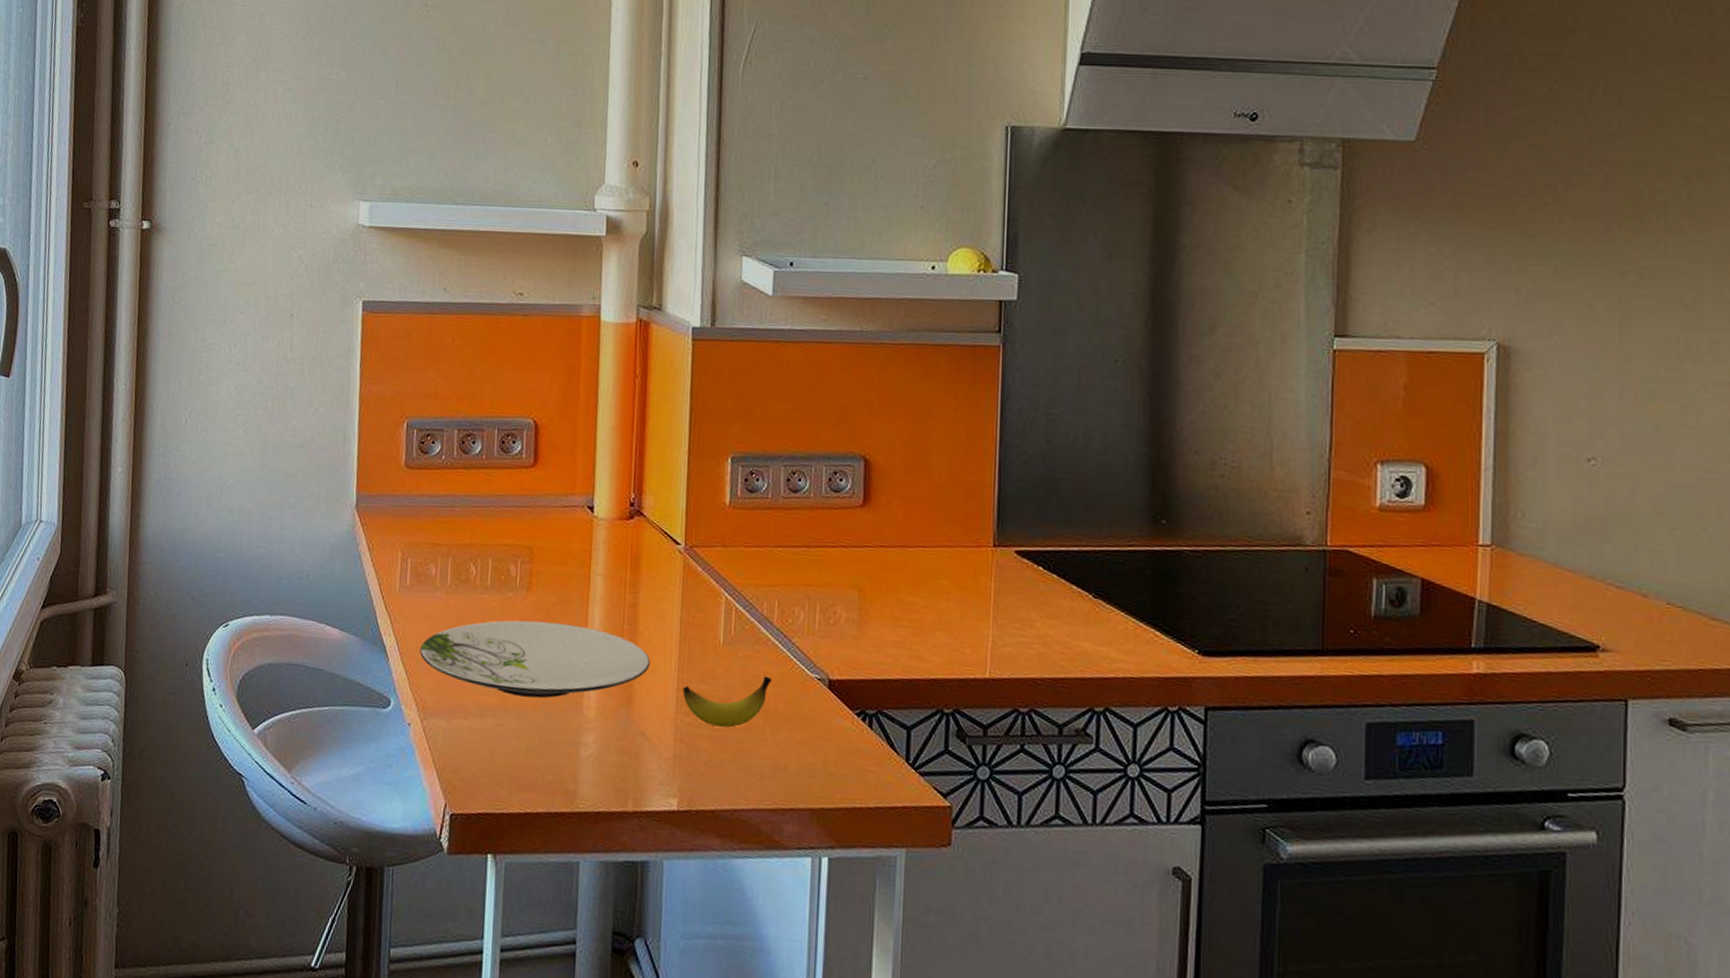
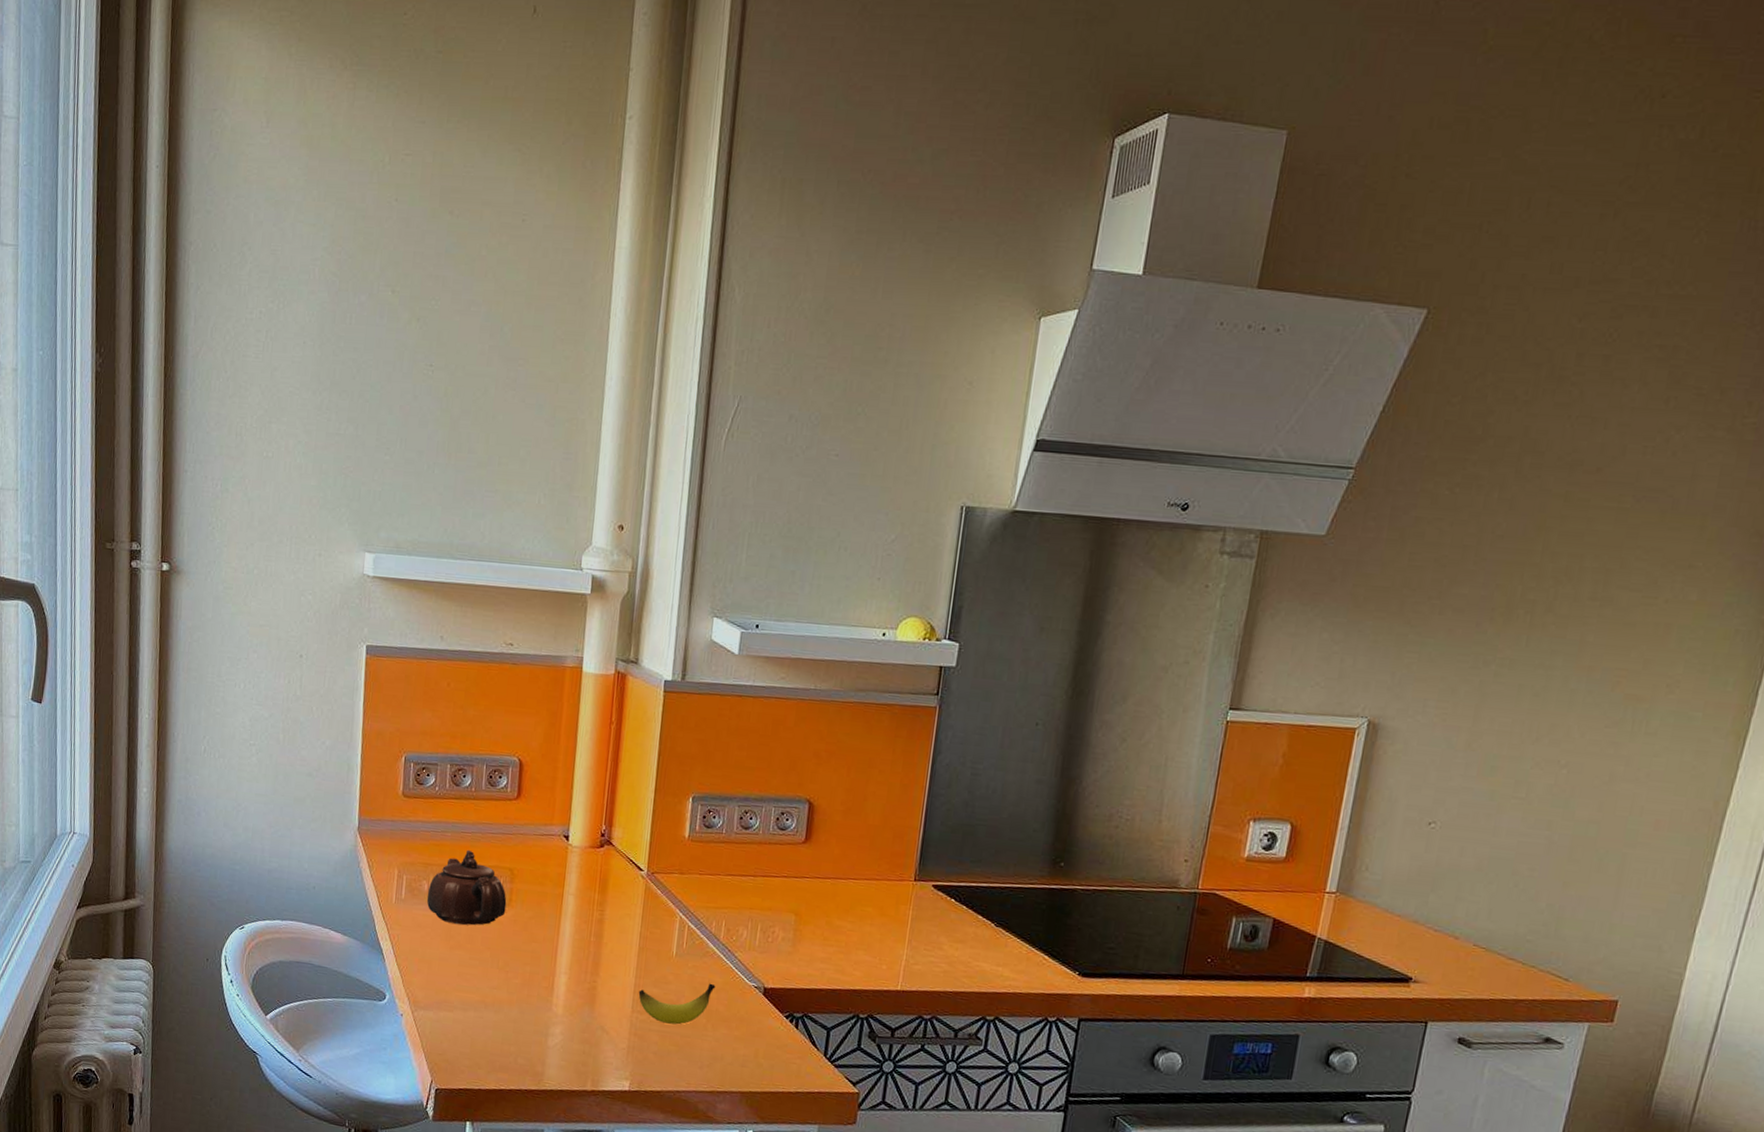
plate: present [420,620,650,698] -> none [412,930,612,997]
teapot: none [435,526,526,615] -> present [426,849,507,926]

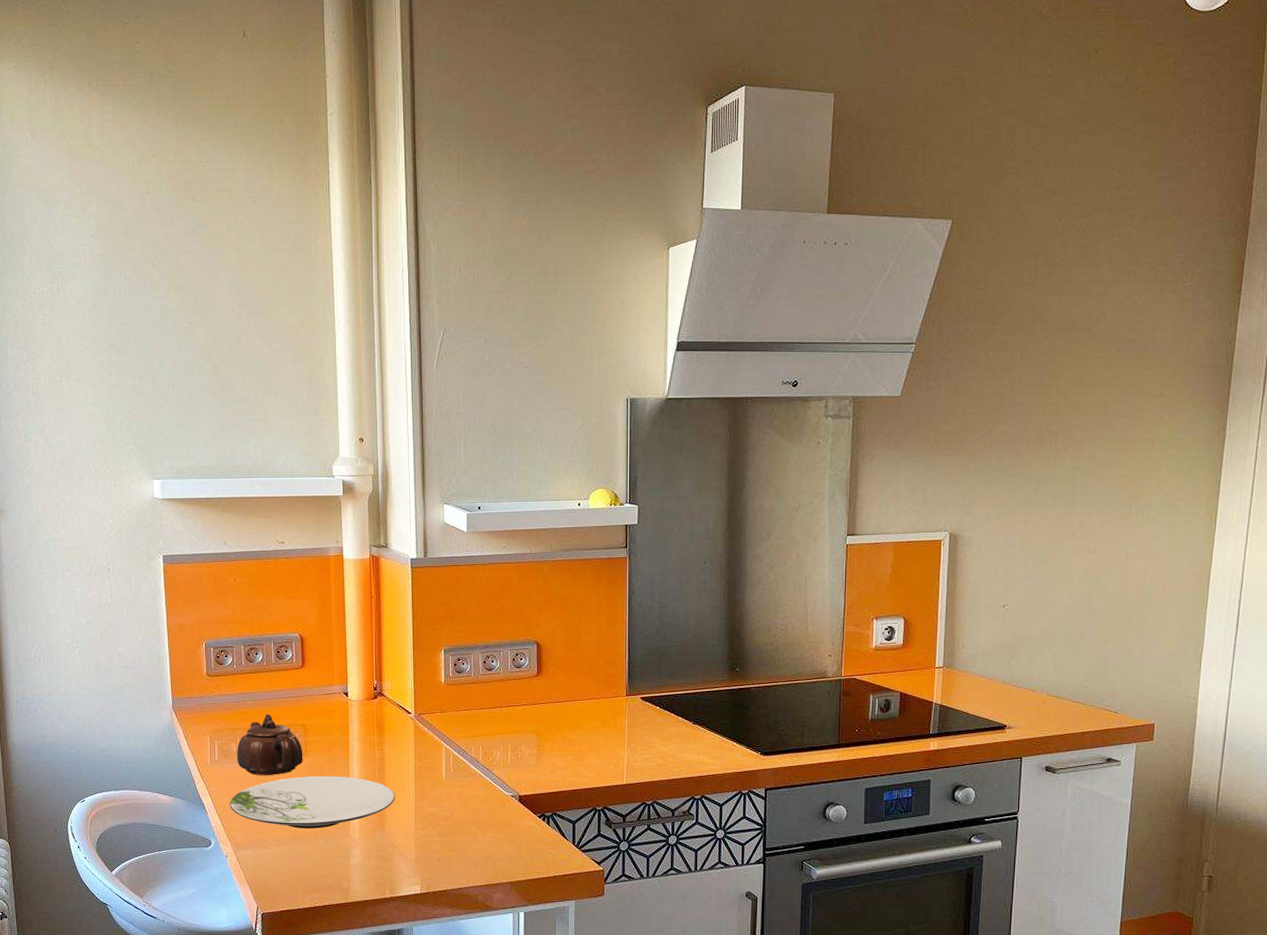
plate: none [412,930,612,997] -> present [230,776,395,829]
banana: present [638,983,716,1025] -> none [419,797,480,835]

